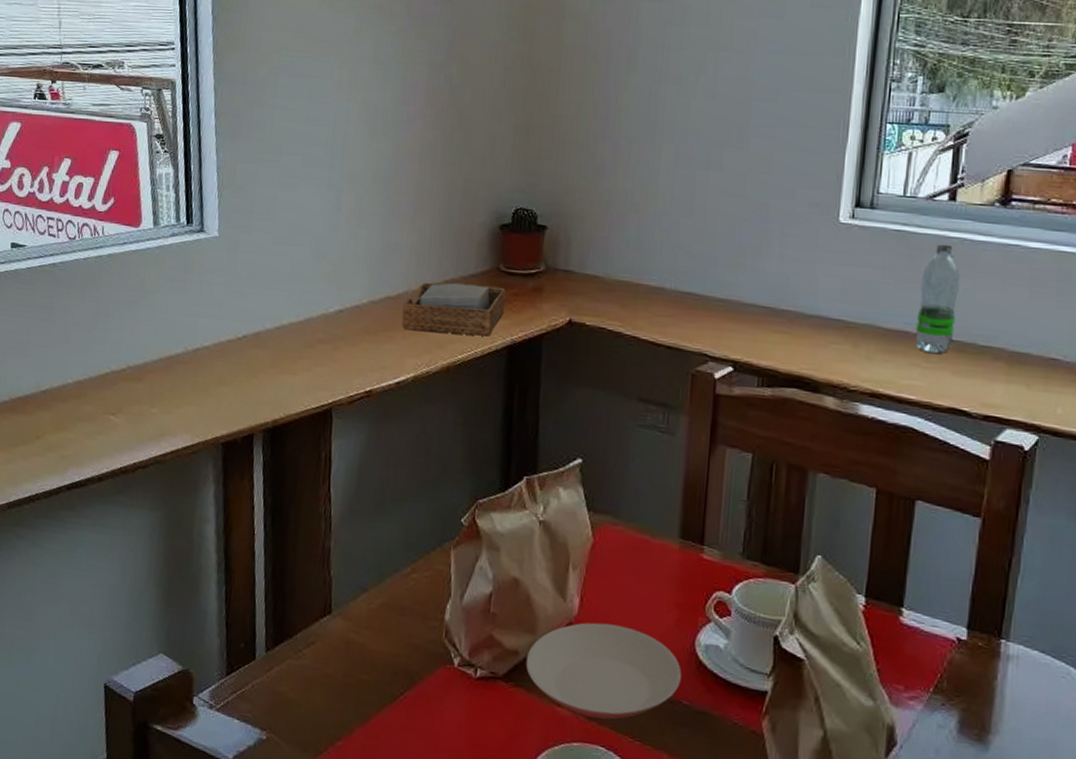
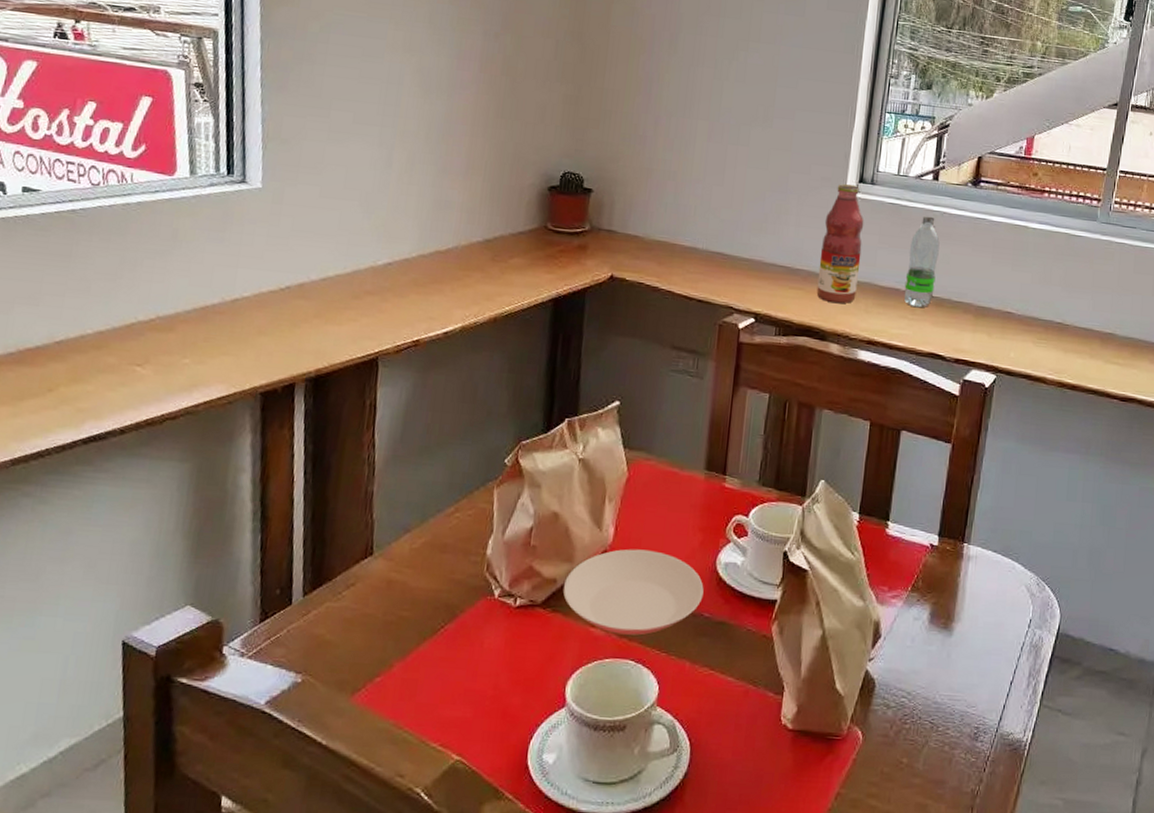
napkin holder: present [401,282,506,336] -> none [451,238,553,290]
fruit juice: none [806,209,863,350] -> present [816,184,864,304]

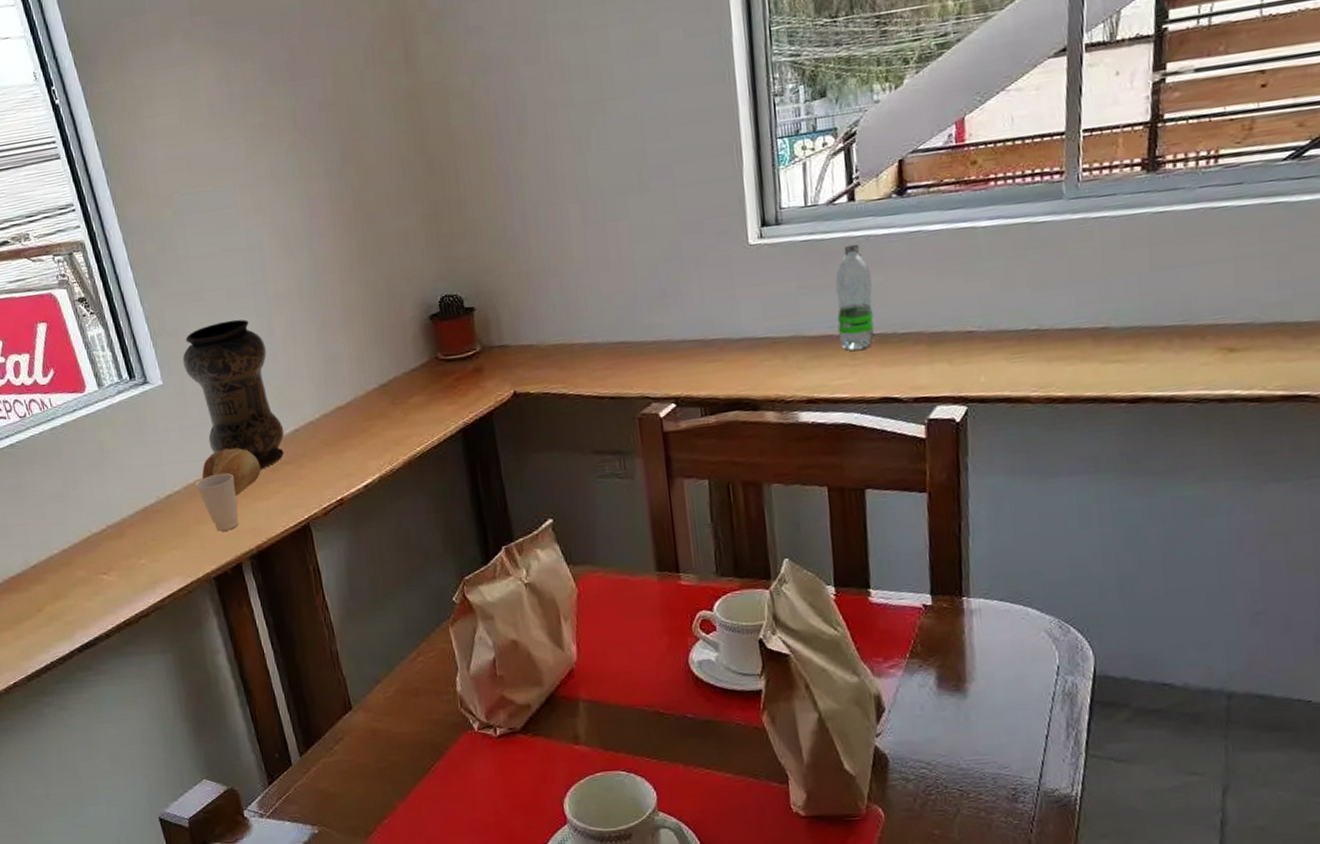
cup: none [268,288,311,348] -> present [196,472,239,531]
bread roll: none [278,265,343,315] -> present [202,447,261,496]
vase: none [289,142,380,294] -> present [183,319,284,470]
saucer: present [562,549,704,635] -> none [538,661,683,748]
fruit juice: present [816,184,864,304] -> none [730,231,784,368]

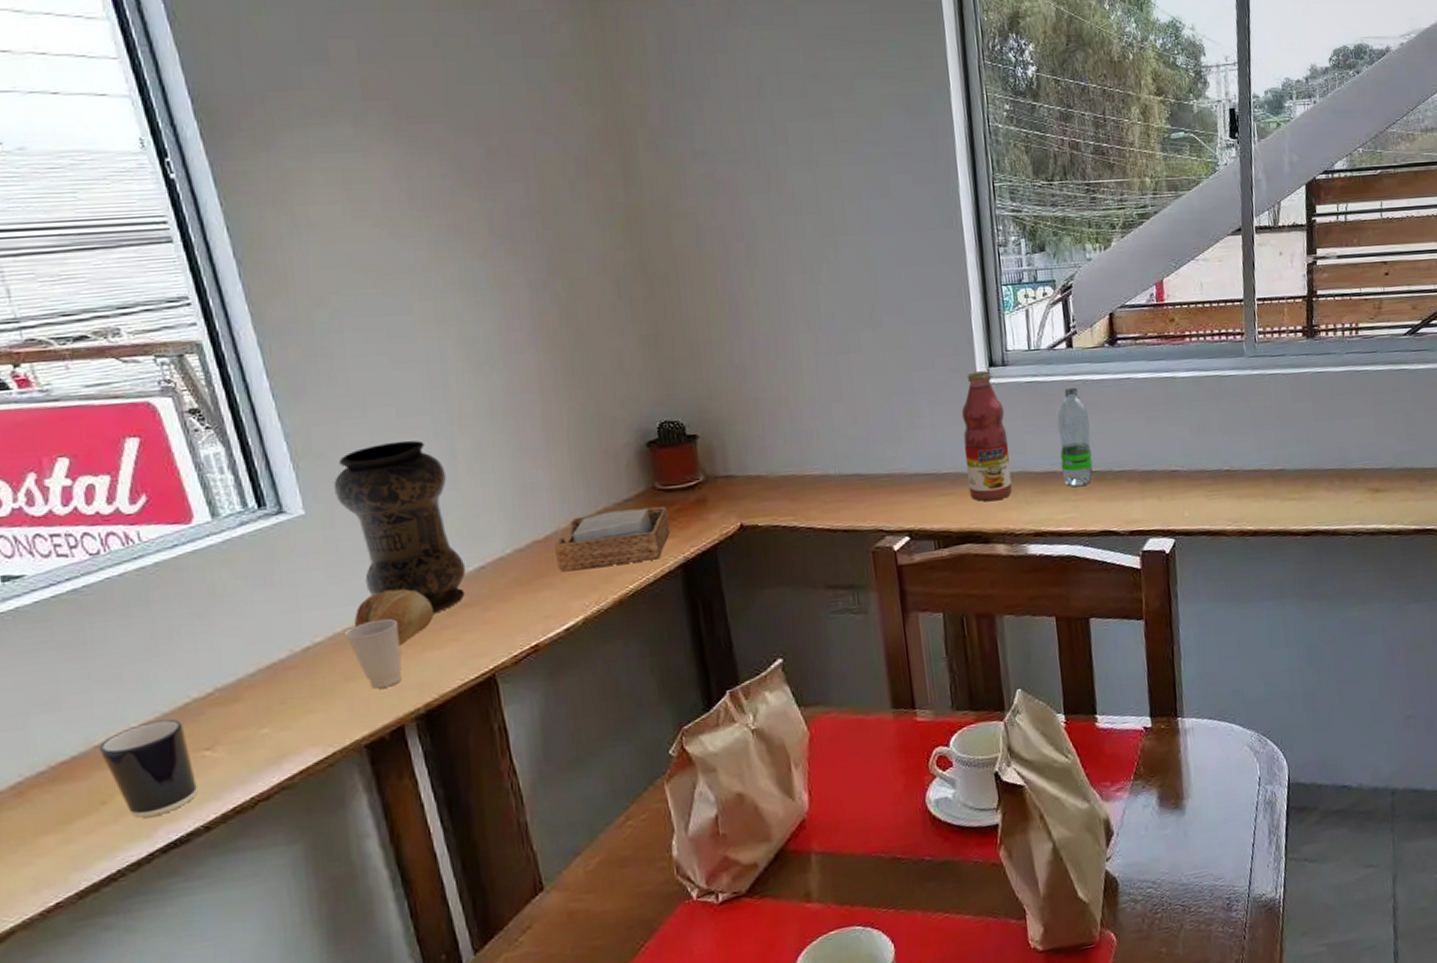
mug: none [33,548,100,624] -> present [98,719,198,818]
napkin holder: none [354,374,452,435] -> present [555,506,671,572]
fruit juice: none [730,231,784,368] -> present [961,371,1013,502]

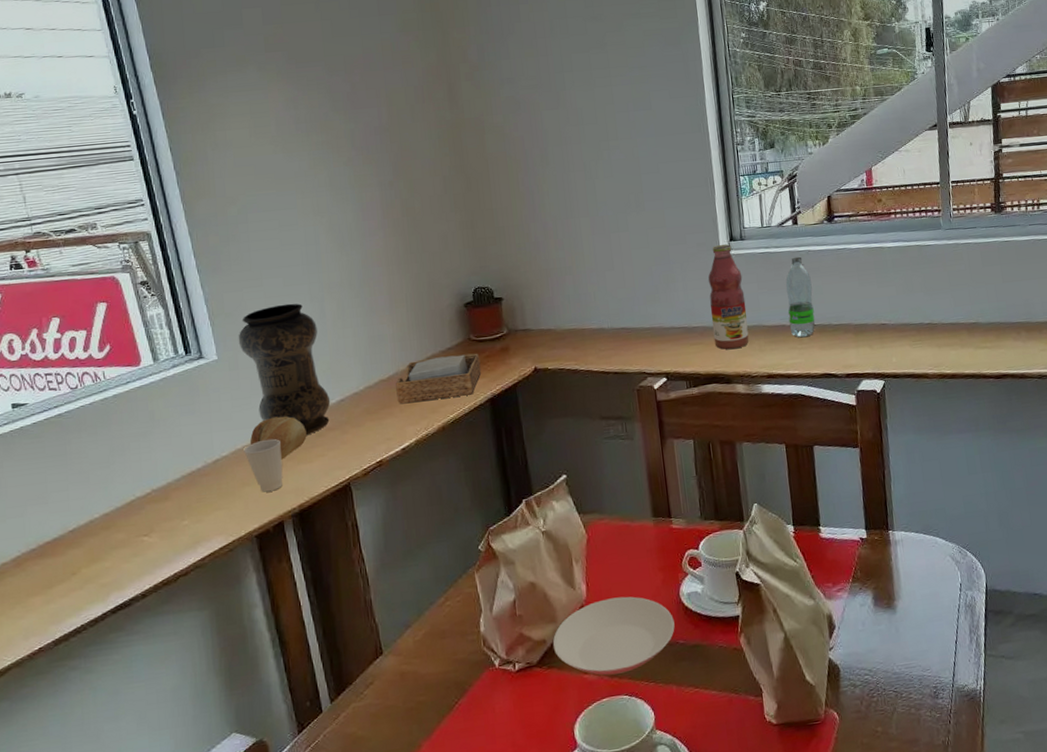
mug: present [98,719,198,818] -> none [71,512,138,586]
saucer: none [766,806,920,903] -> present [552,596,675,676]

